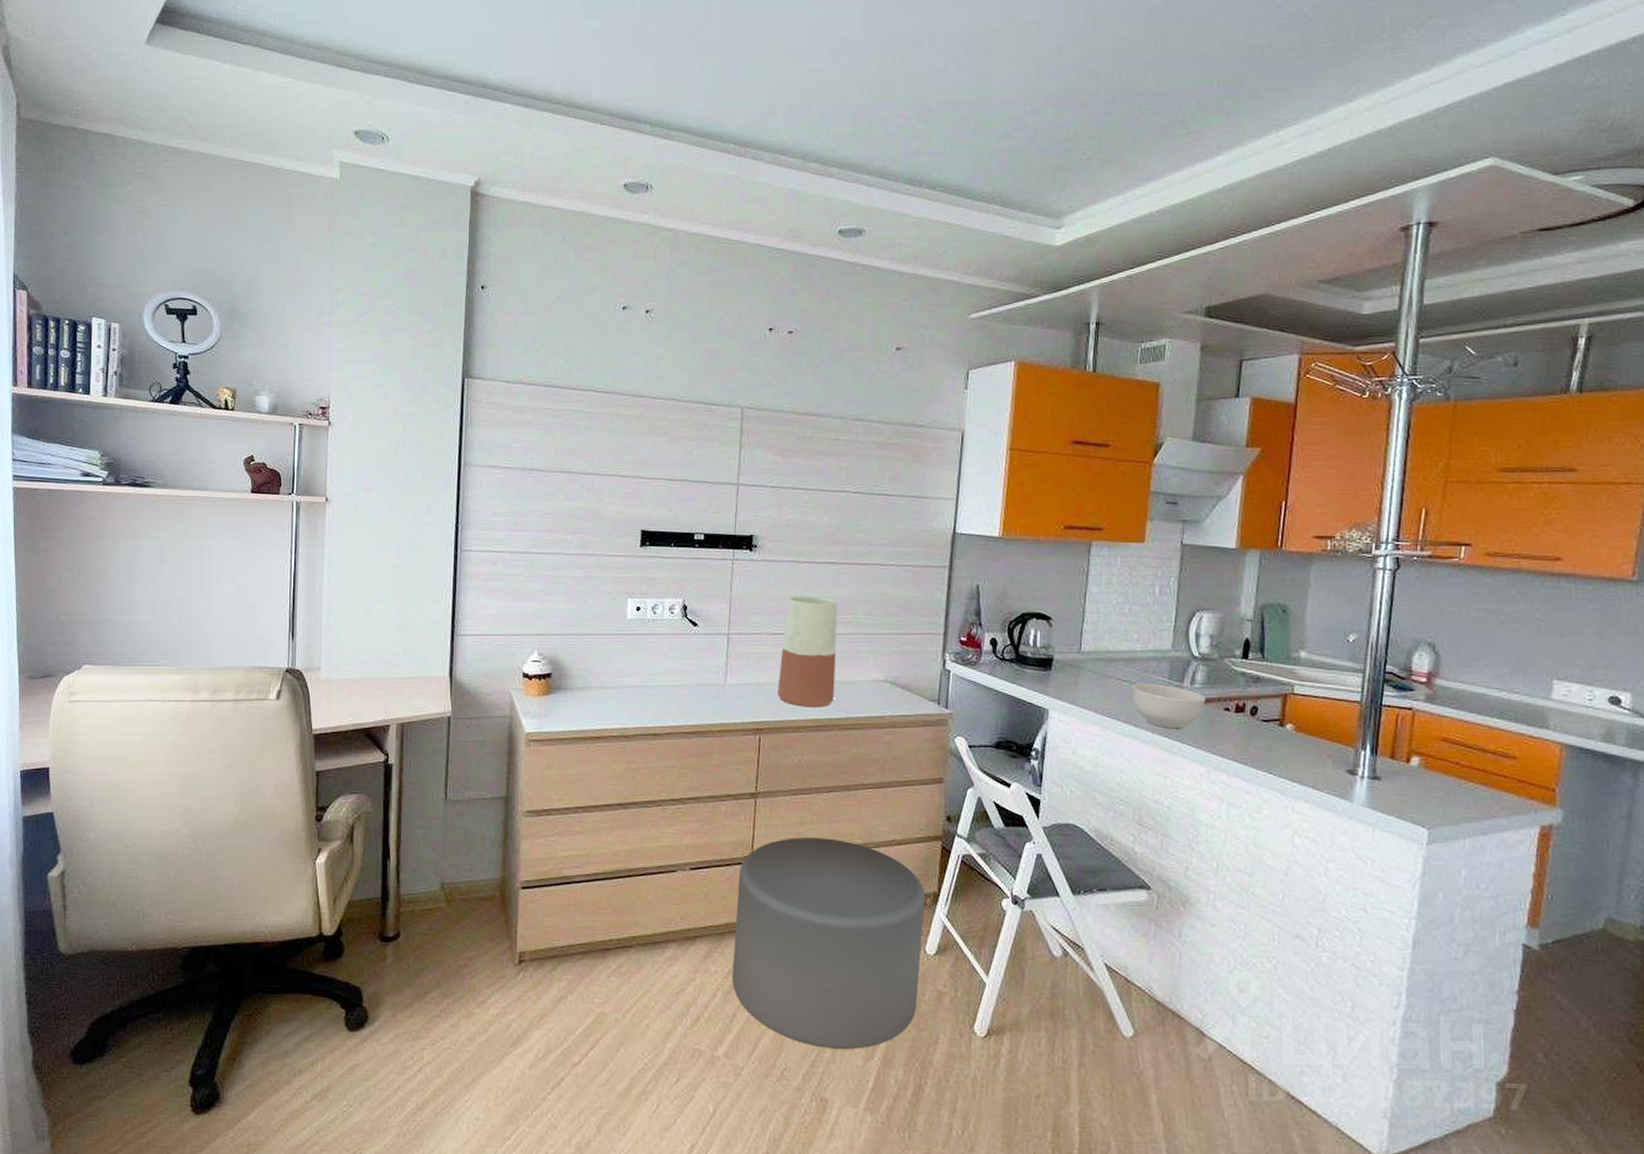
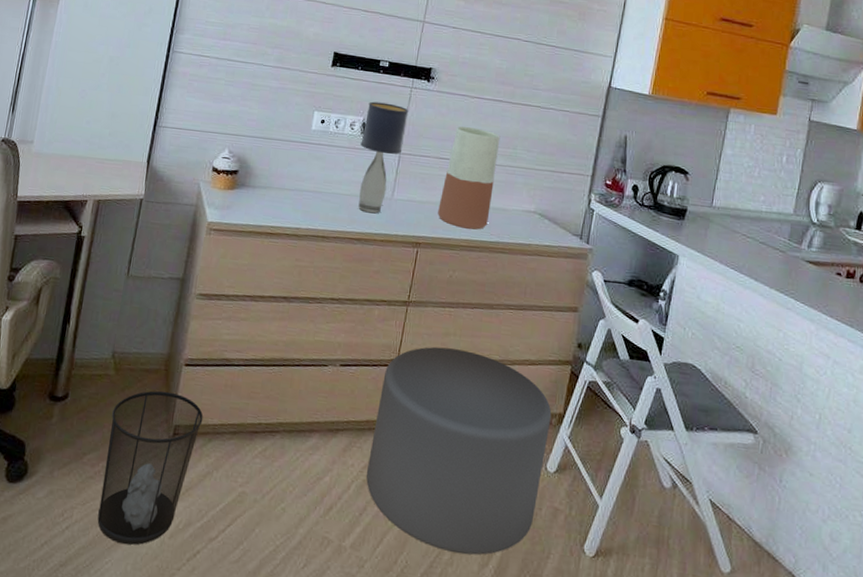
waste bin: none [450,918,549,1081] -> present [97,390,203,545]
table lamp: none [683,580,733,703] -> present [358,101,409,214]
bowl: present [1132,683,1206,729] -> none [754,241,821,288]

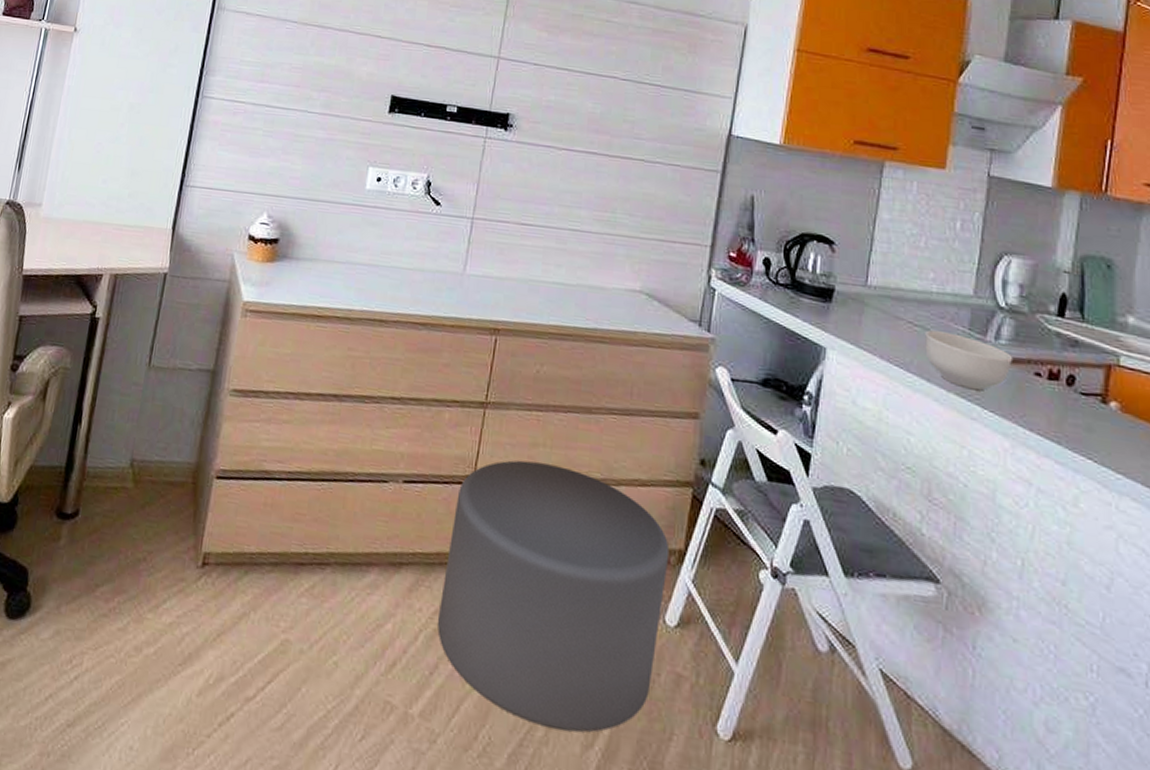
waste bin: present [97,390,203,545] -> none [111,508,238,703]
table lamp: present [358,101,409,214] -> none [423,154,483,293]
vase: present [438,126,501,230] -> none [520,185,596,313]
bowl: none [754,241,821,288] -> present [925,330,1013,391]

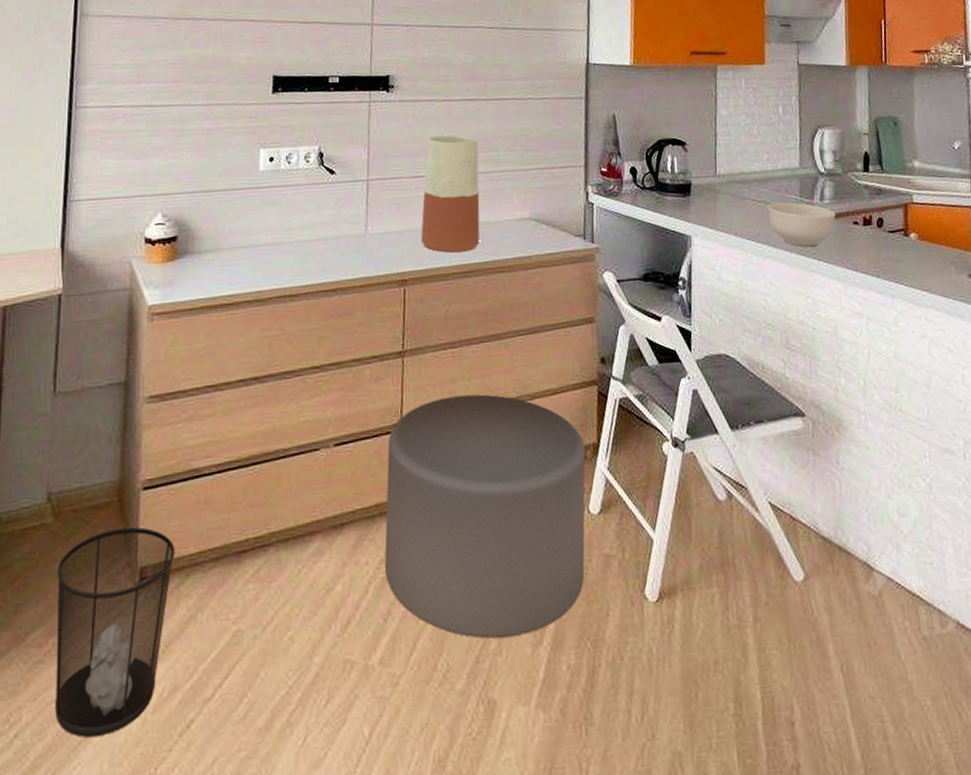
waste bin: none [111,508,238,703] -> present [55,527,175,738]
vase: none [520,185,596,313] -> present [421,135,480,253]

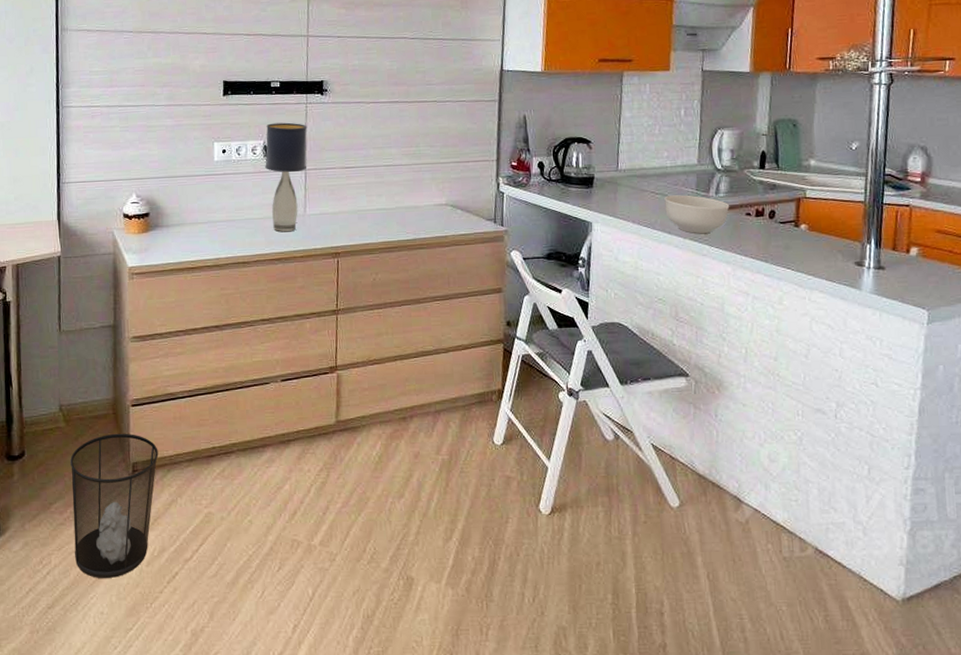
table lamp: none [320,124,370,257] -> present [265,122,307,232]
pouf: present [385,394,586,639] -> none [323,346,492,533]
vase: present [421,135,480,253] -> none [351,132,403,232]

